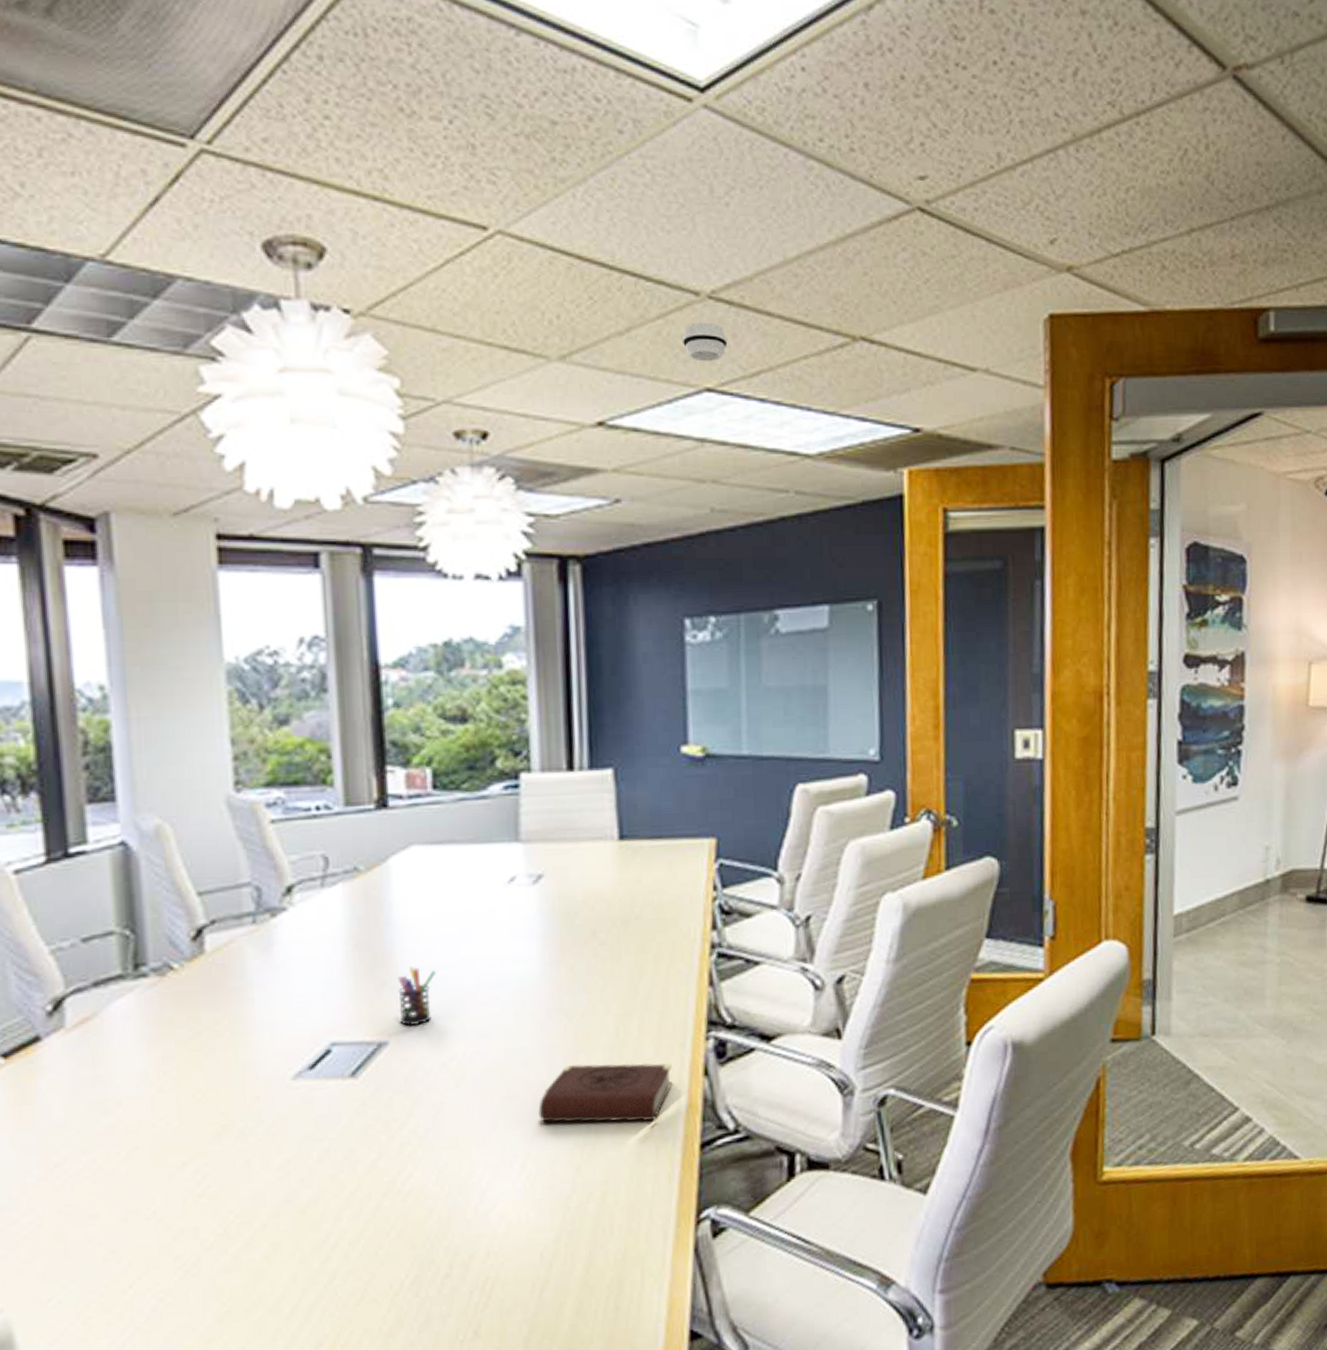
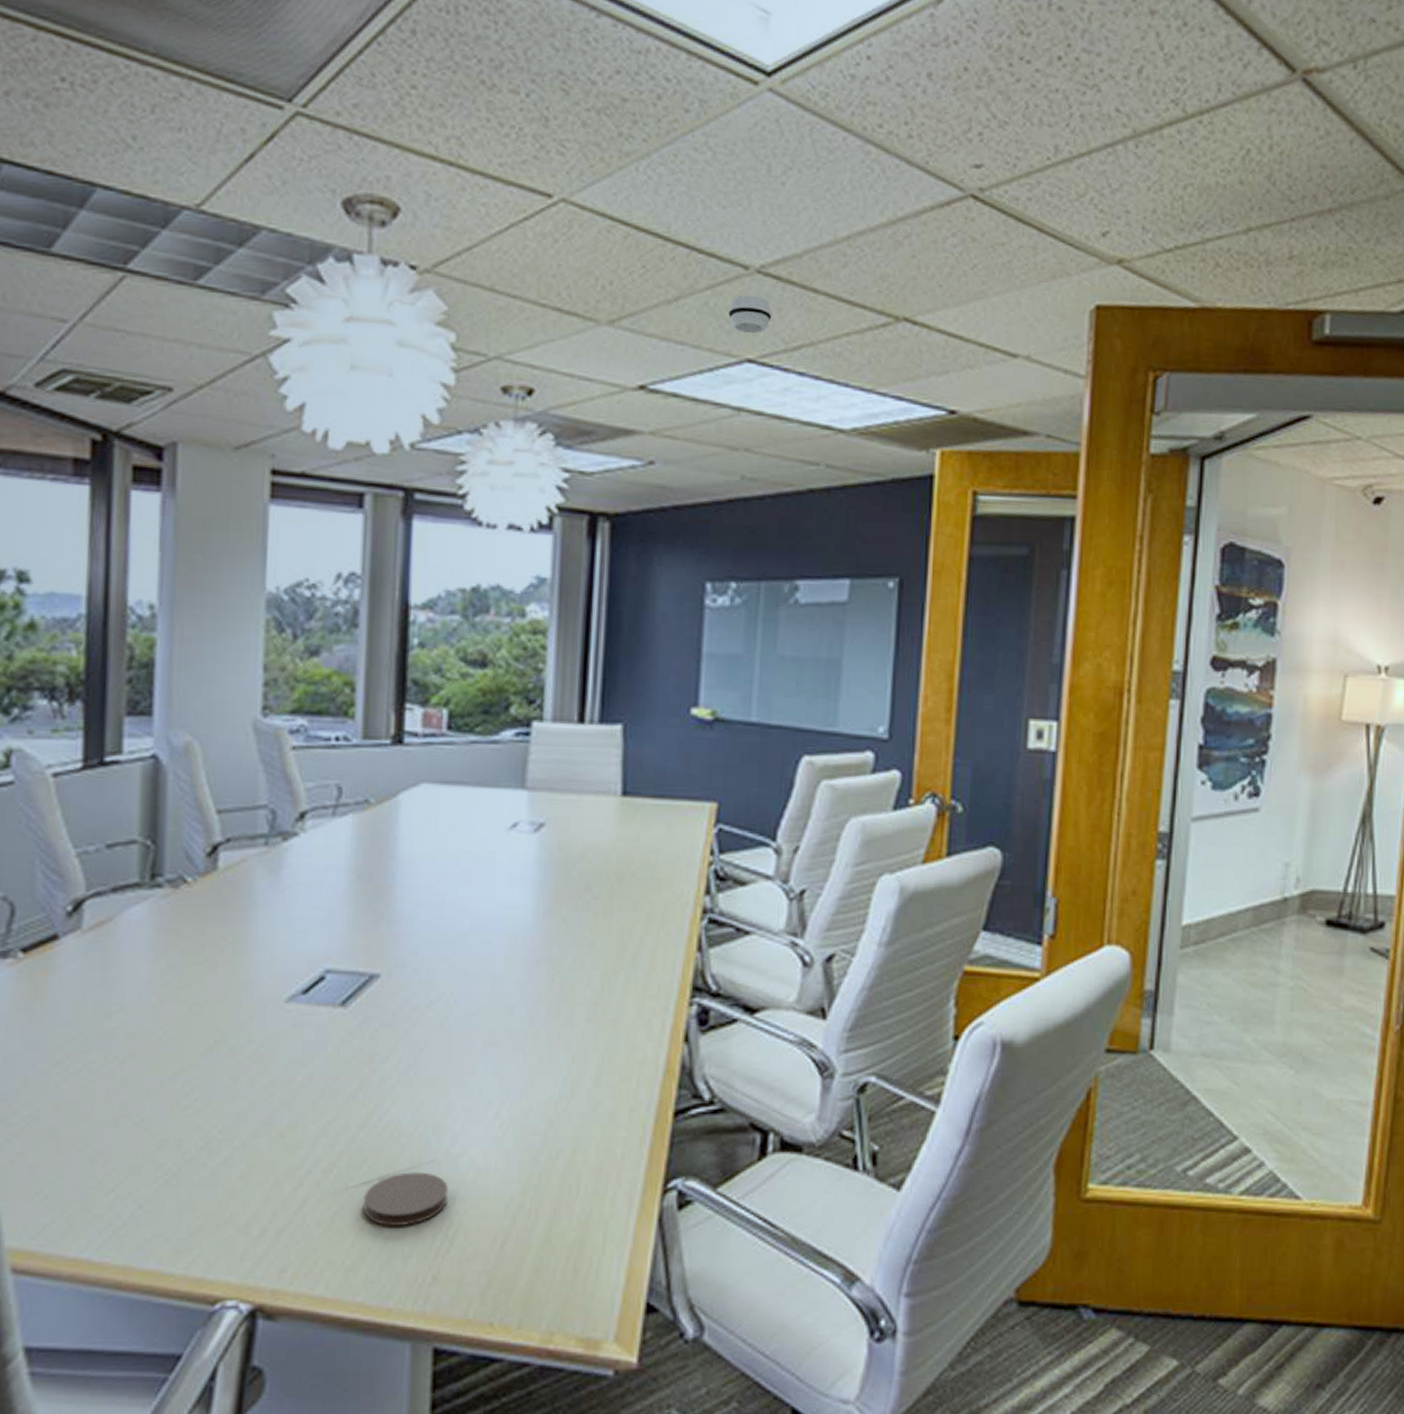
coaster: none [395,1231,481,1289] -> present [363,1172,448,1226]
pen holder: present [397,966,437,1027] -> none [393,902,433,962]
book: present [538,1063,673,1123] -> none [517,1016,653,1083]

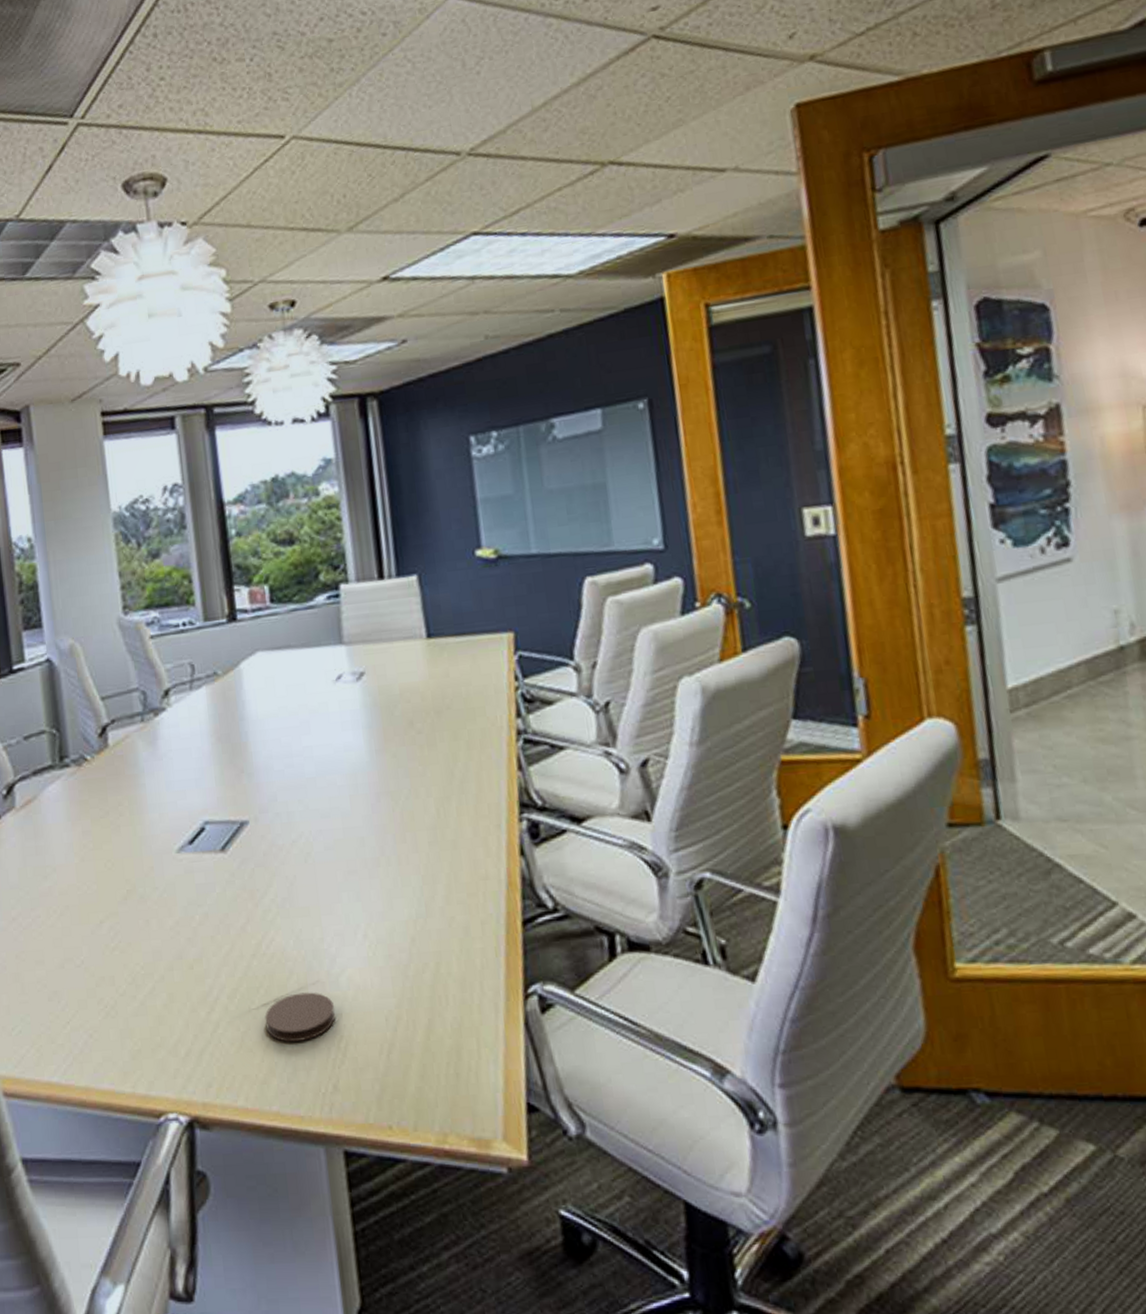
smoke detector: present [727,295,772,334] -> none [448,176,489,211]

